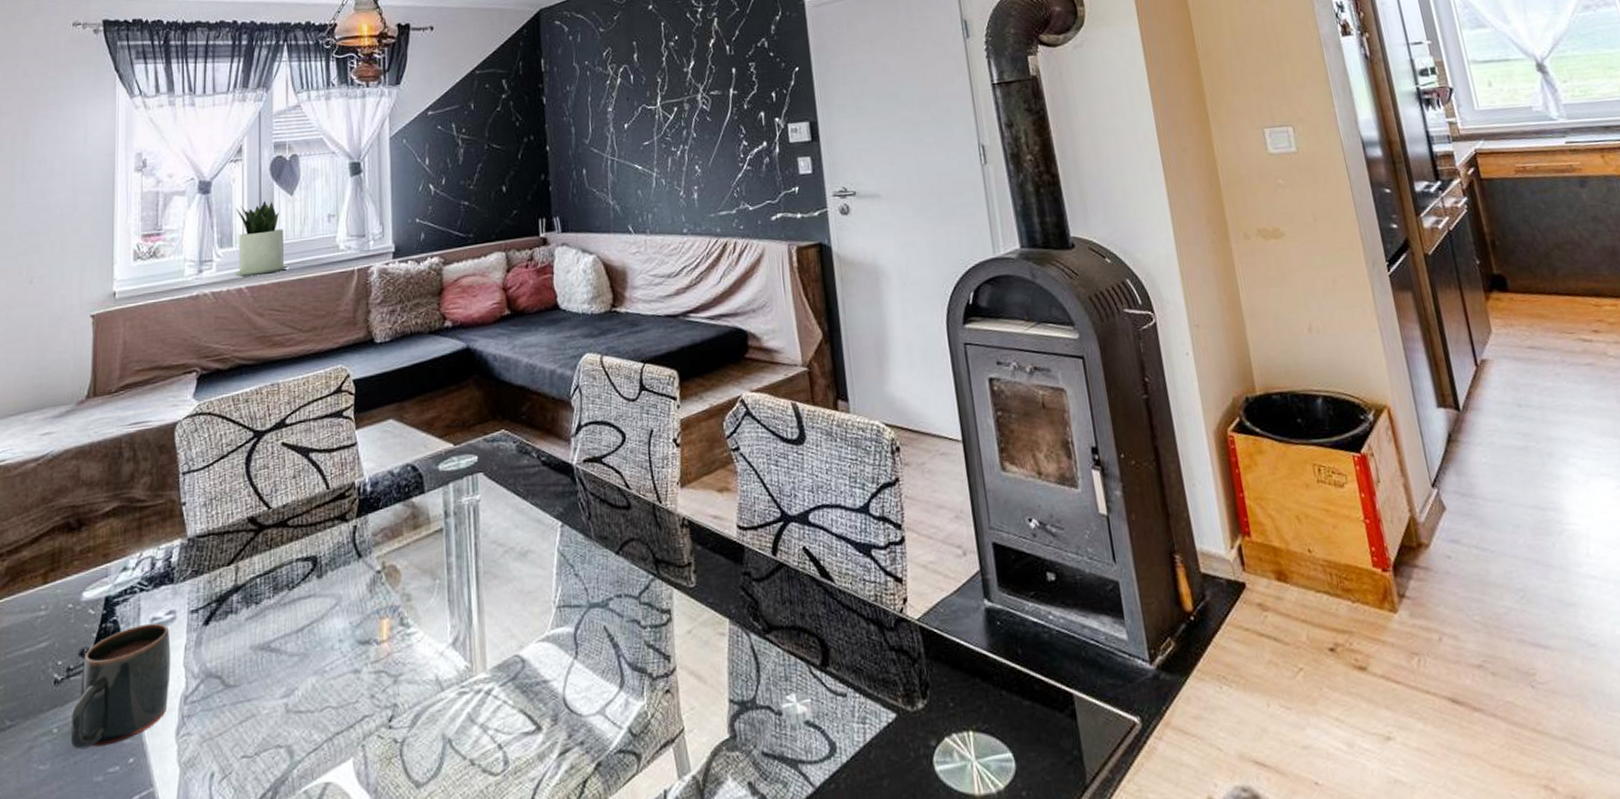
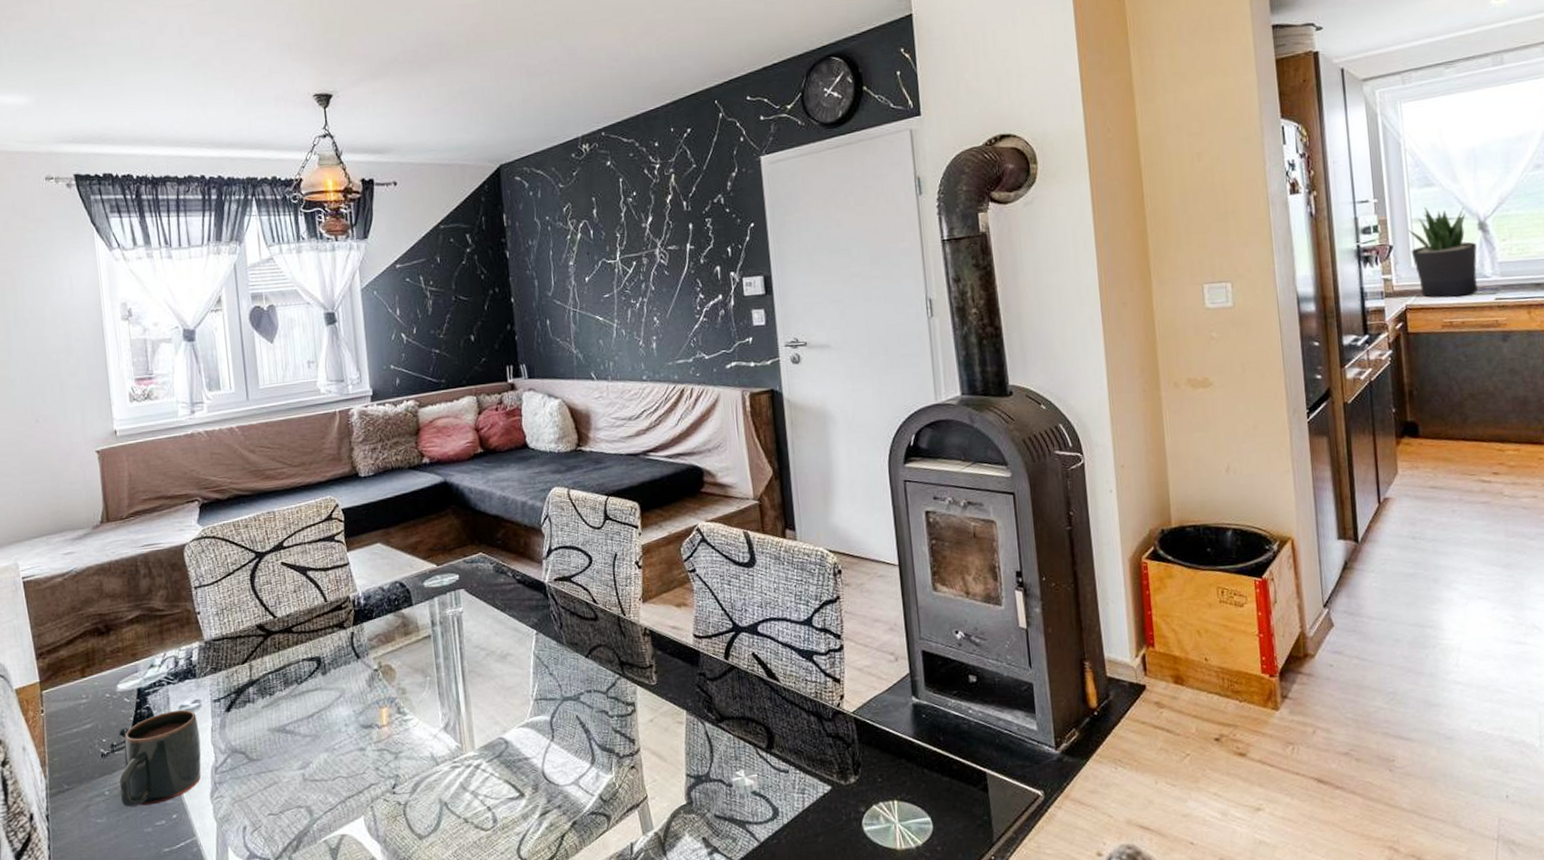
planter: present [235,201,289,277] -> none [220,348,275,417]
planter: none [1466,48,1546,142] -> present [1408,207,1477,299]

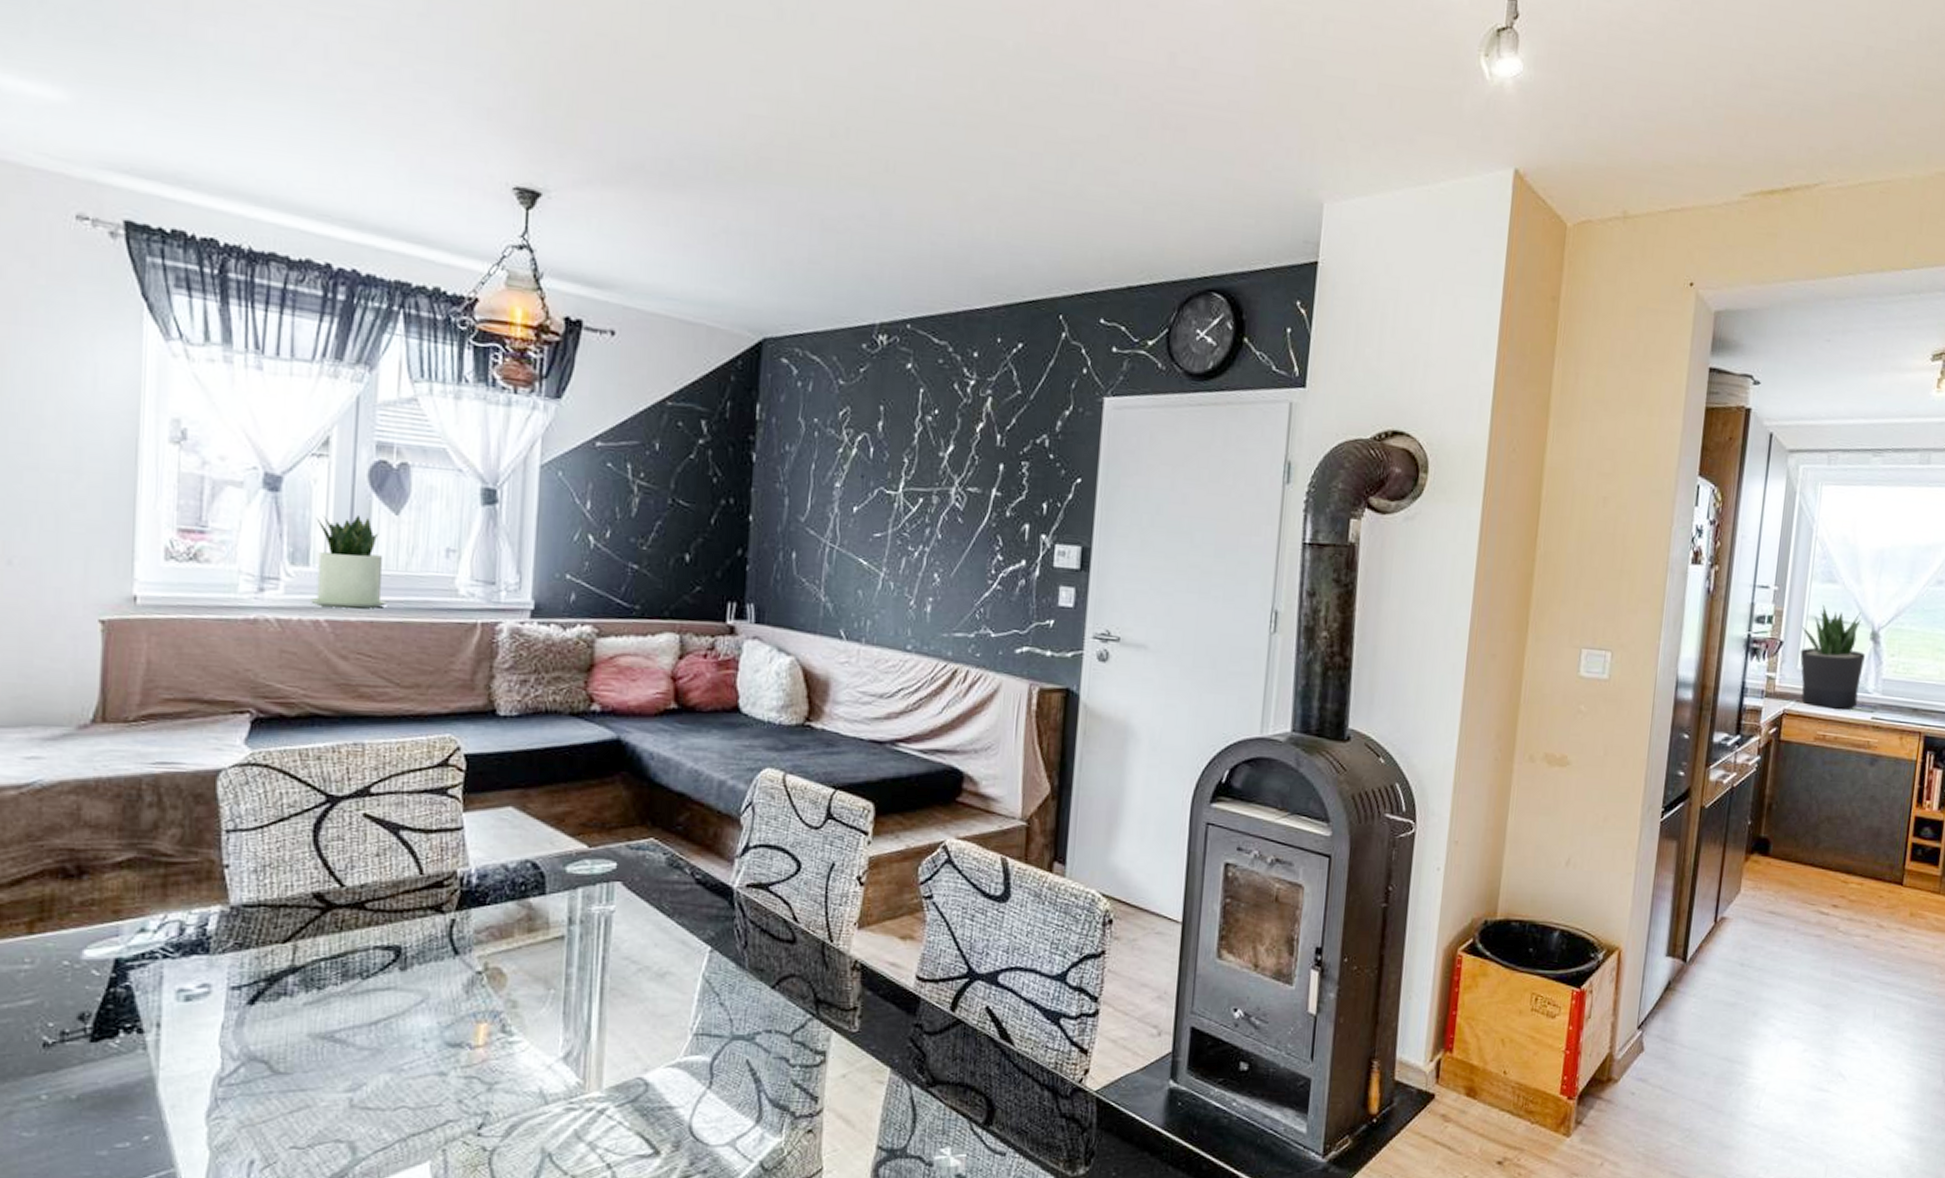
mug: present [120,709,202,808] -> none [66,994,203,1121]
planter: none [220,348,275,417] -> present [311,515,387,609]

